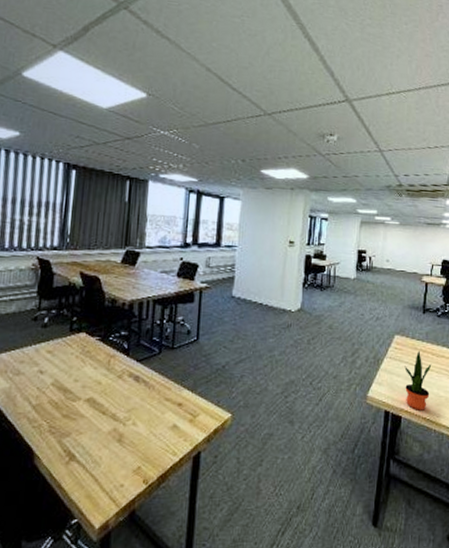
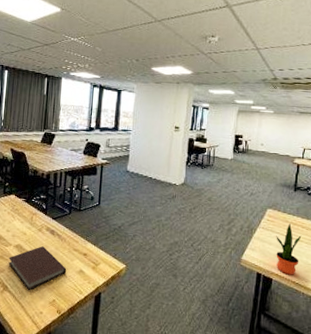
notebook: none [76,398,156,459] -> present [8,246,67,291]

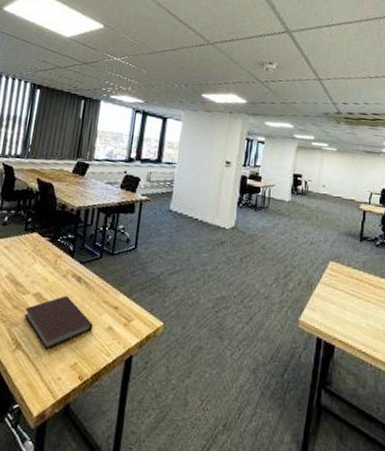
potted plant: present [276,224,302,275] -> none [339,280,369,342]

